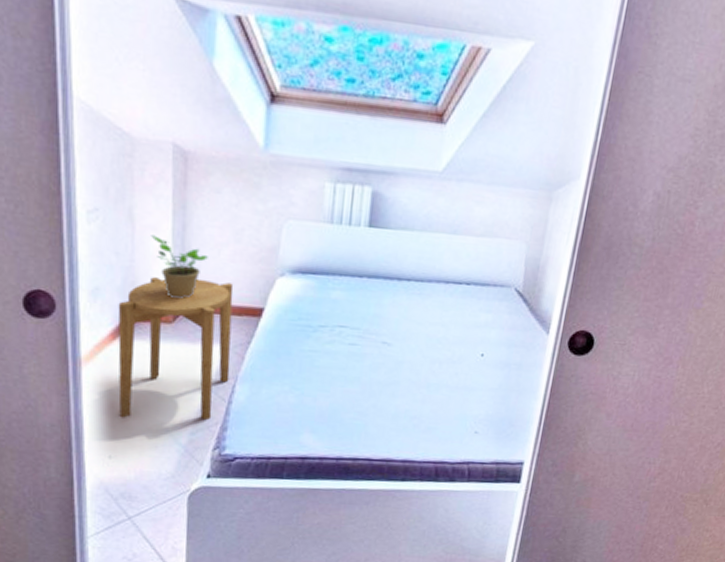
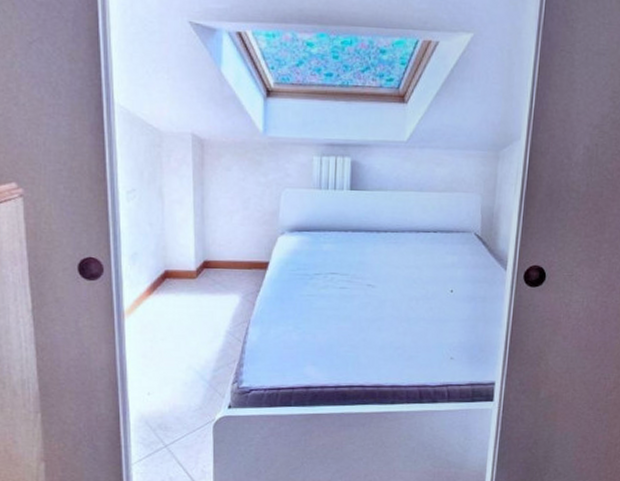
side table: present [118,277,234,421] -> none [152,240,244,360]
potted plant: present [151,235,208,299] -> none [177,208,223,258]

